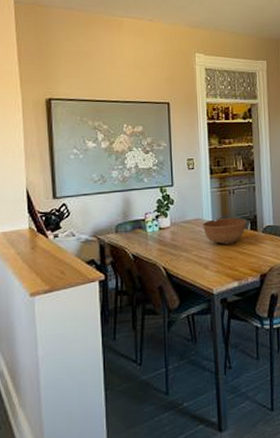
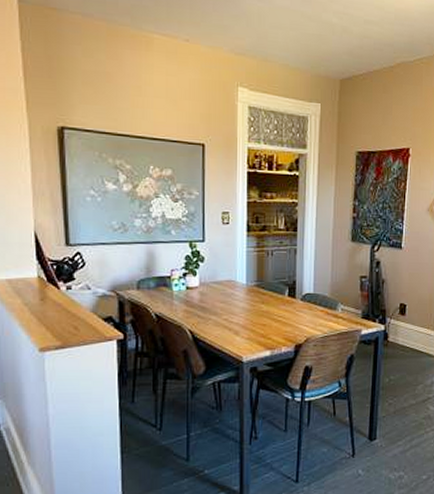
bowl: present [202,217,247,245] -> none [234,281,284,310]

